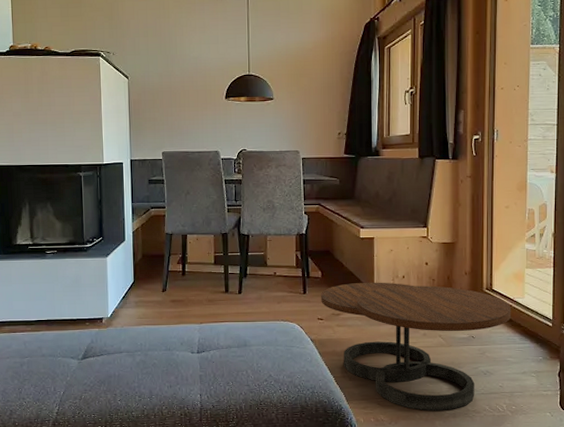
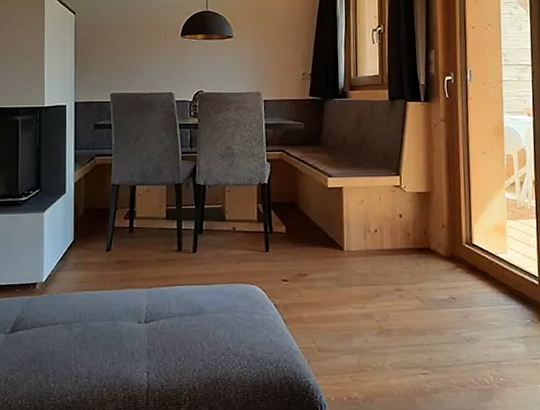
coffee table: present [321,282,512,412] -> none [285,237,494,386]

